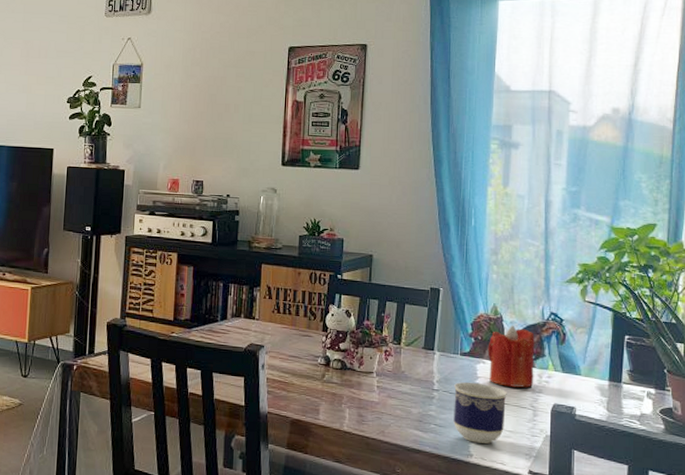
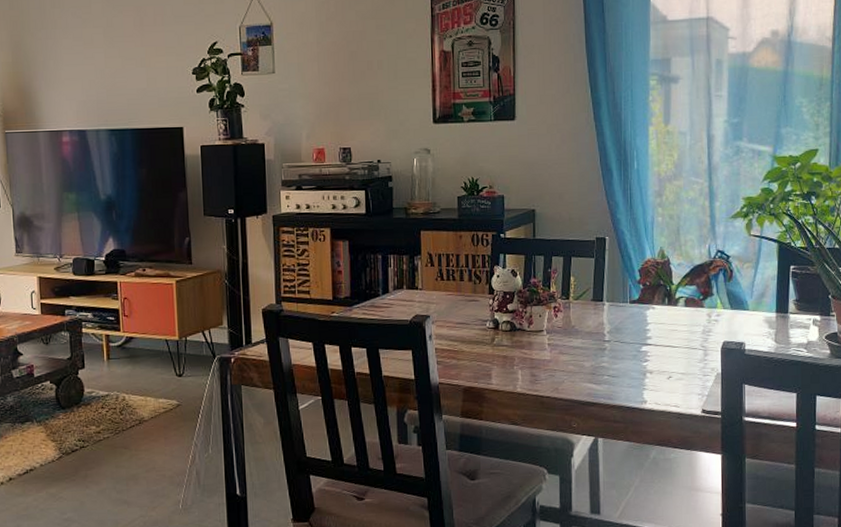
cup: present [453,382,507,444] -> none [625,329,678,389]
candle: present [487,324,535,388] -> none [656,267,703,330]

